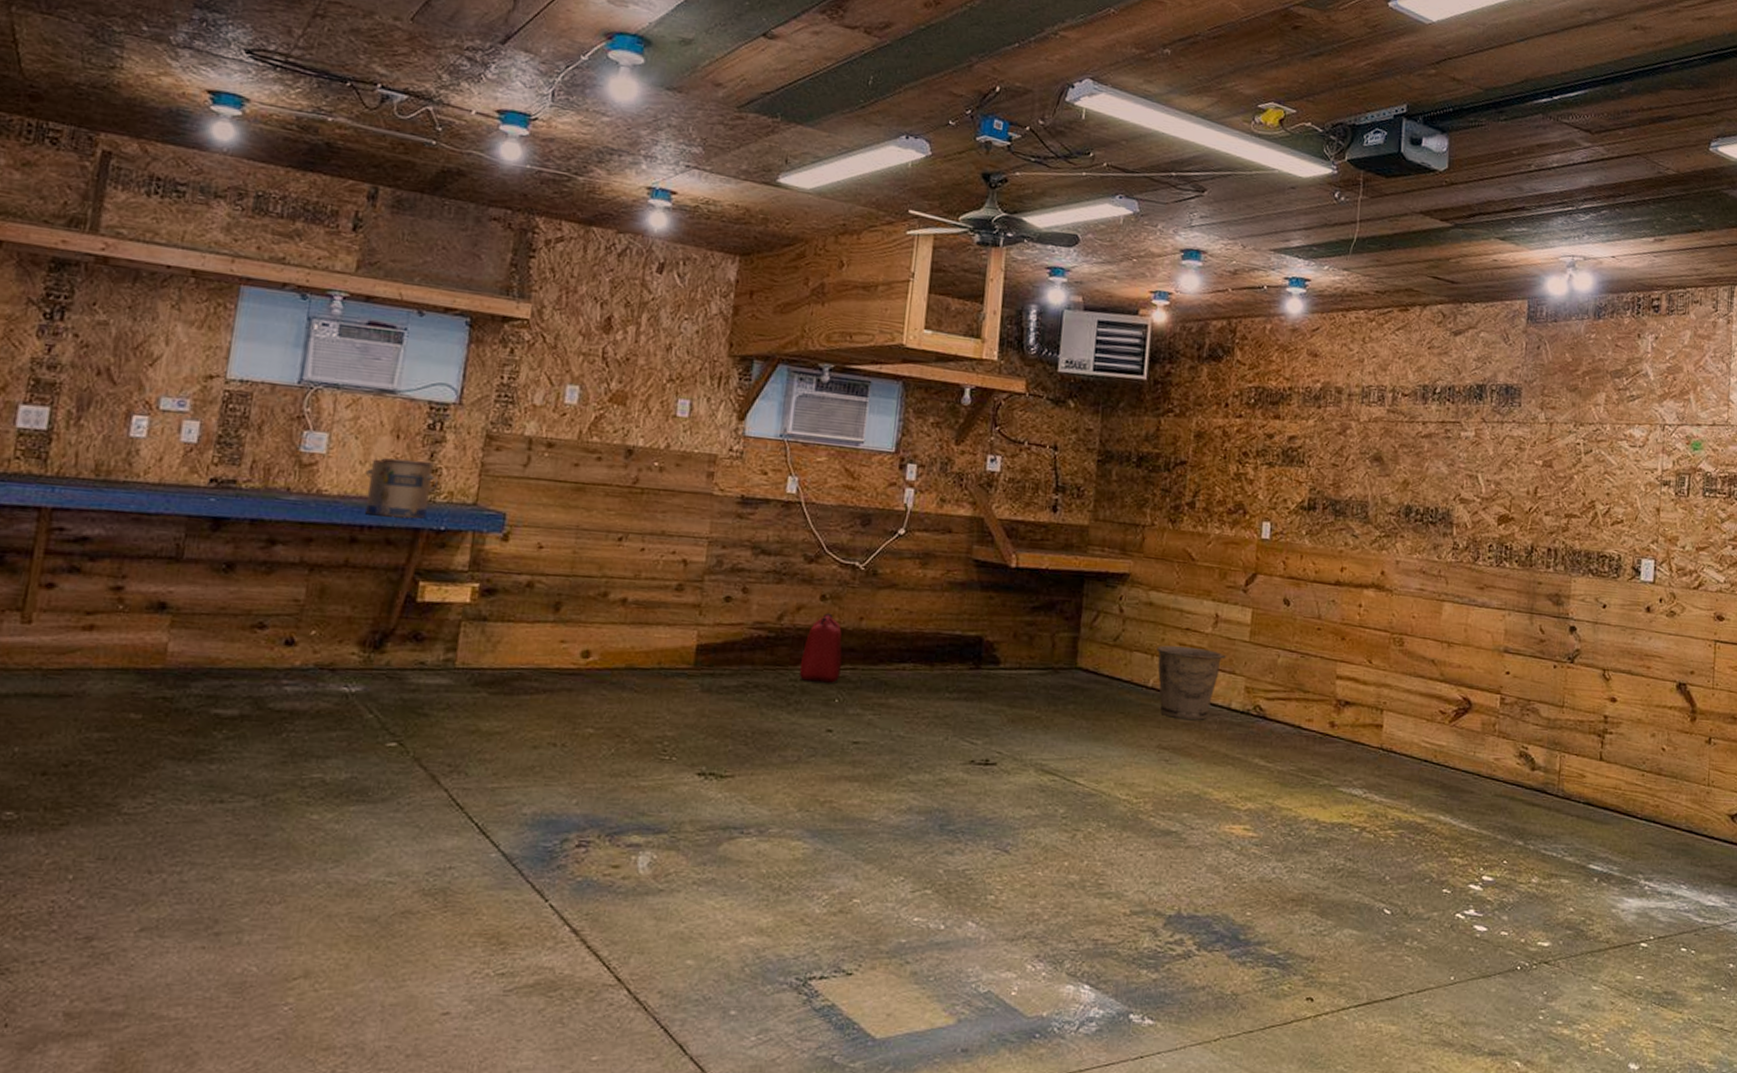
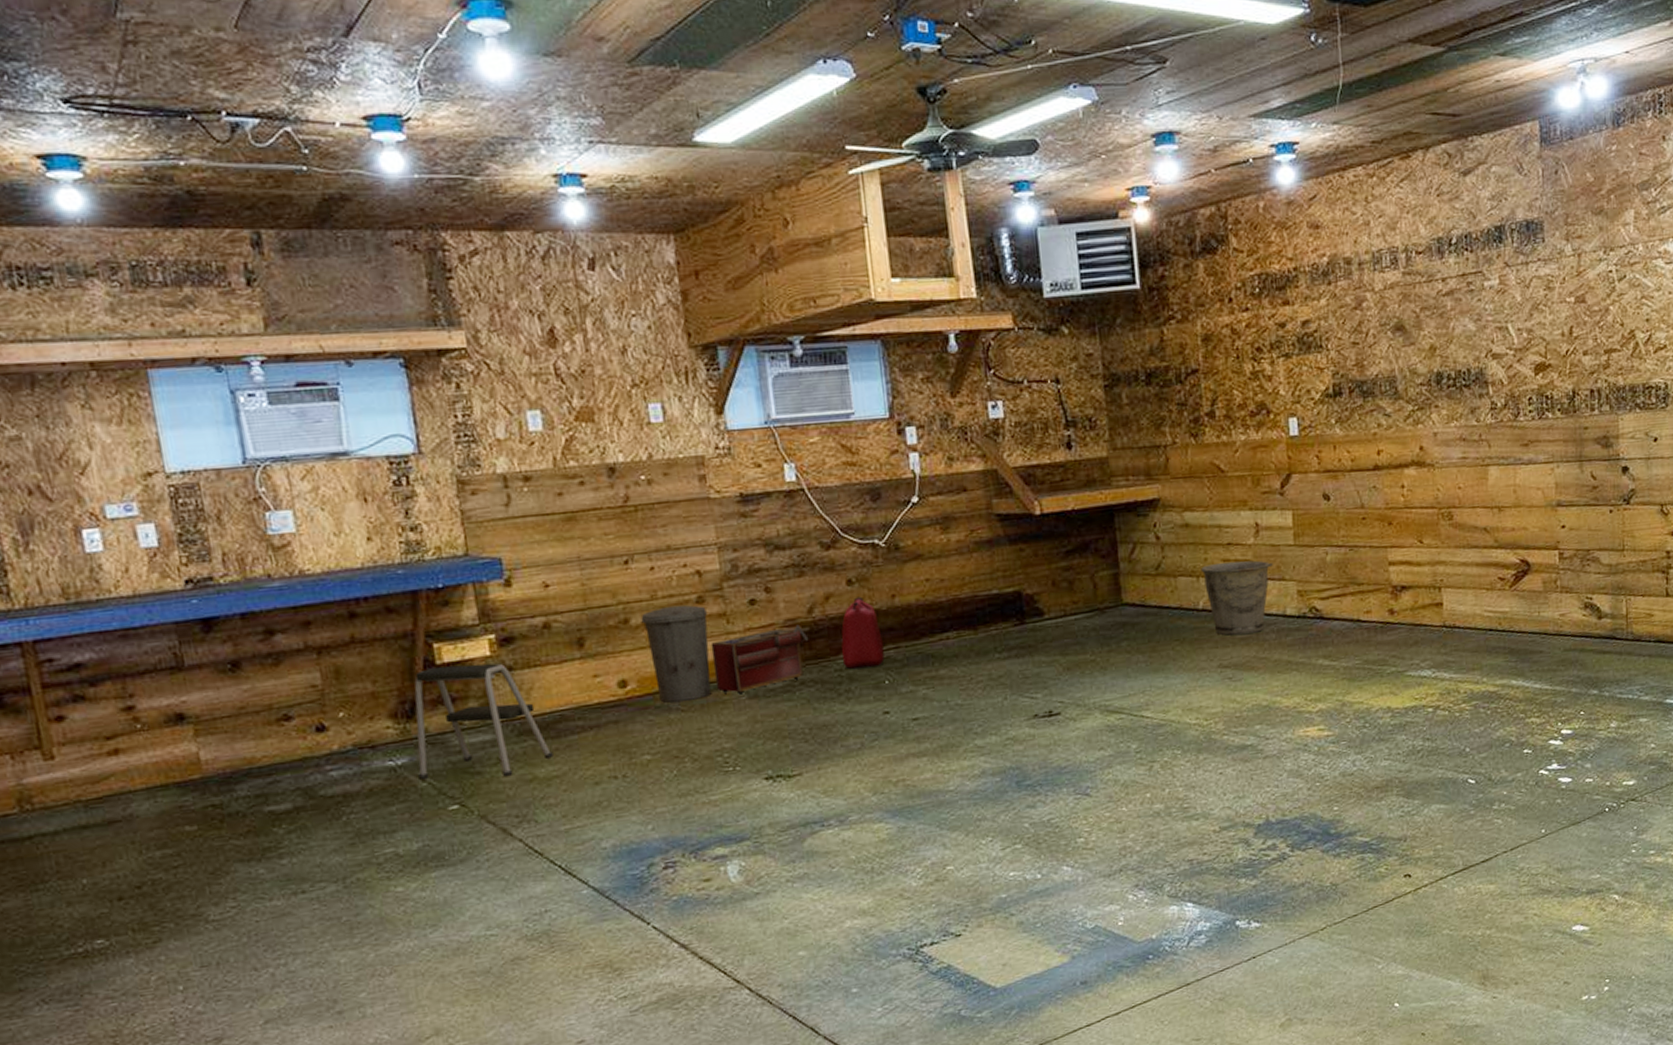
paint can: present [364,458,438,519] -> none [342,519,422,587]
step stool: none [367,603,502,725] -> present [414,663,554,779]
trash can: none [617,587,683,683] -> present [641,604,712,703]
toolbox: none [673,628,773,686] -> present [711,624,809,695]

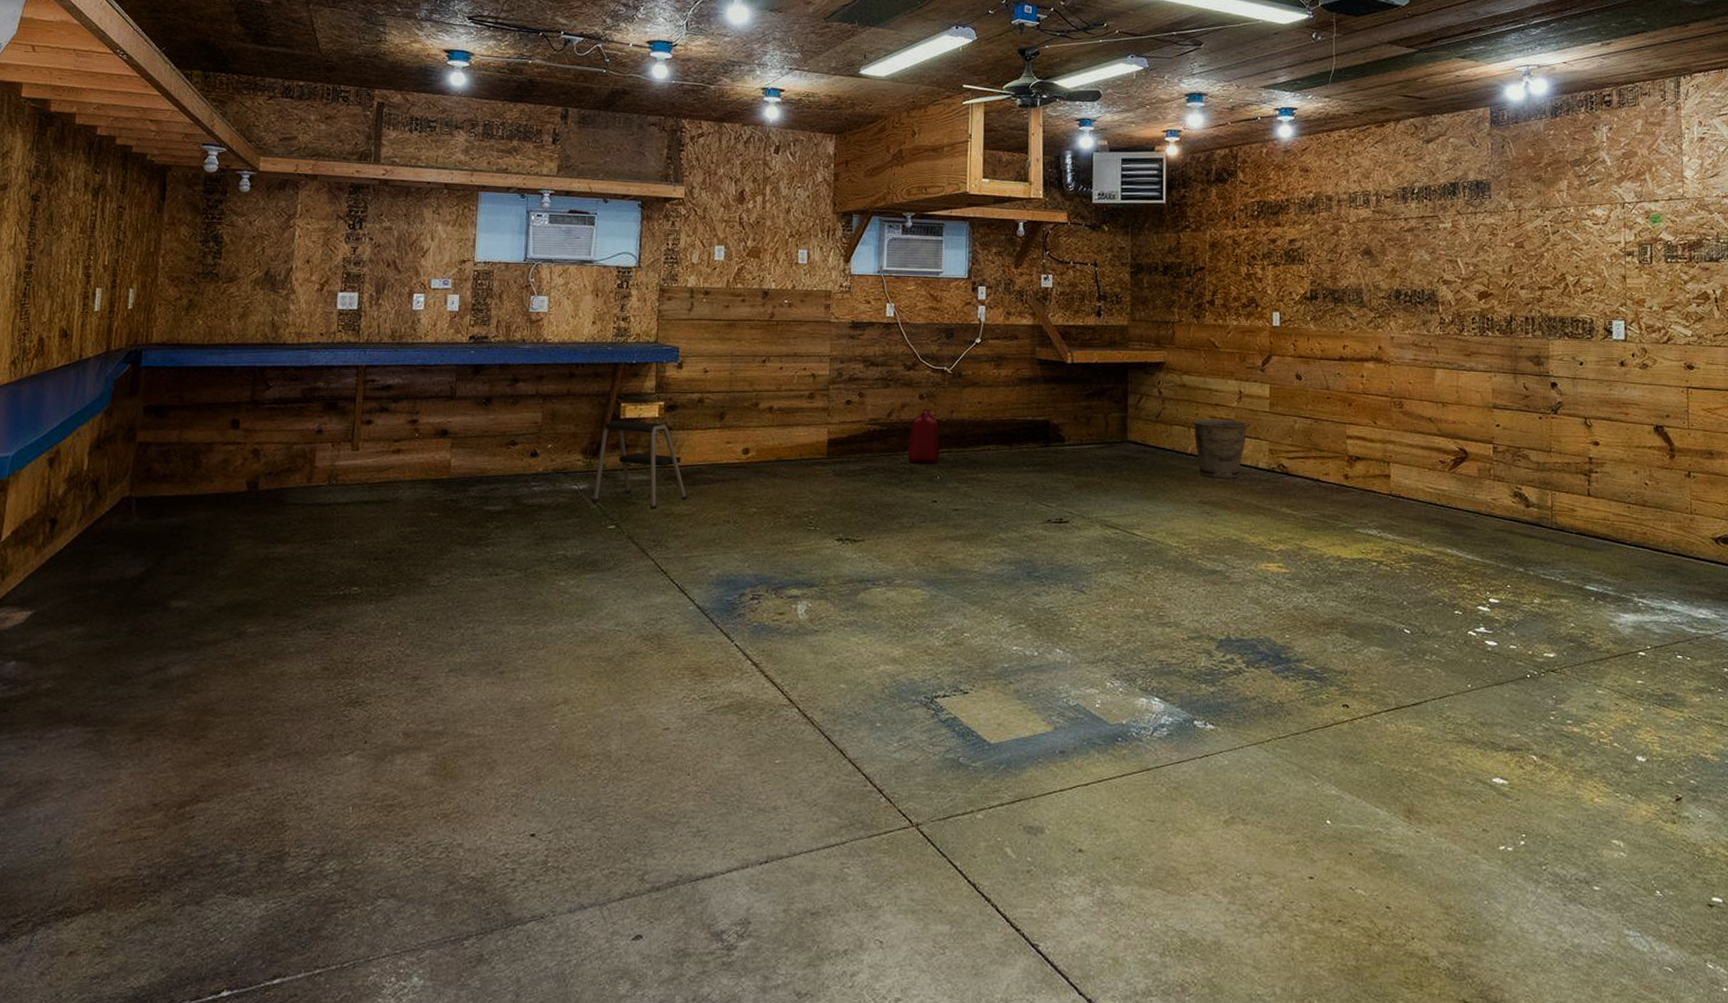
trash can: present [641,604,712,703] -> none [767,397,815,471]
toolbox: present [711,624,809,695] -> none [812,424,885,472]

